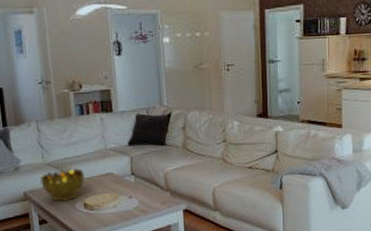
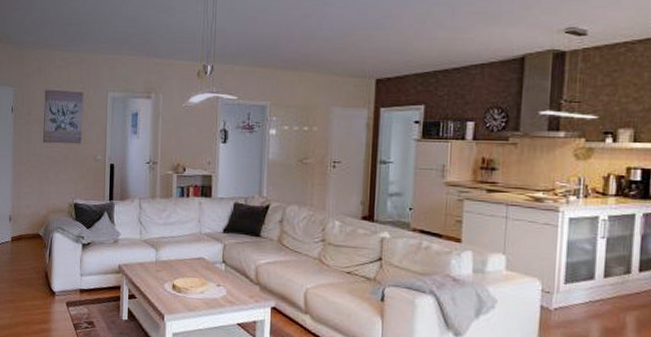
decorative bowl: present [40,168,85,202] -> none [135,247,176,280]

